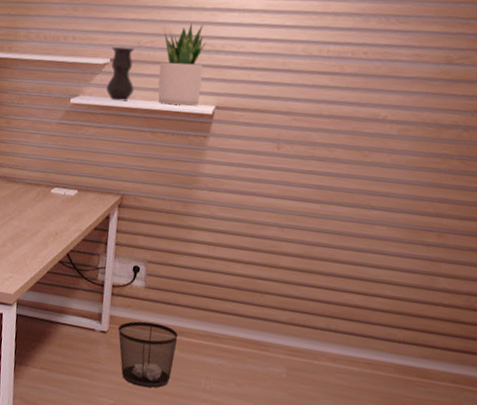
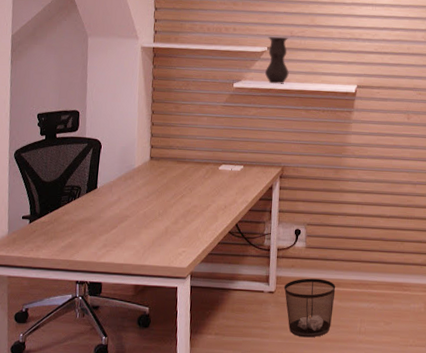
planter: present [158,23,207,107] -> none [309,15,348,87]

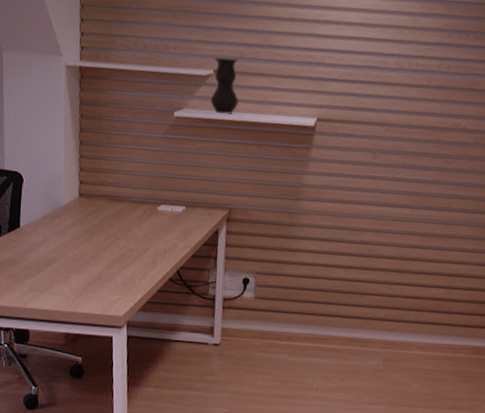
waste bin: present [284,278,336,338] -> none [230,330,287,393]

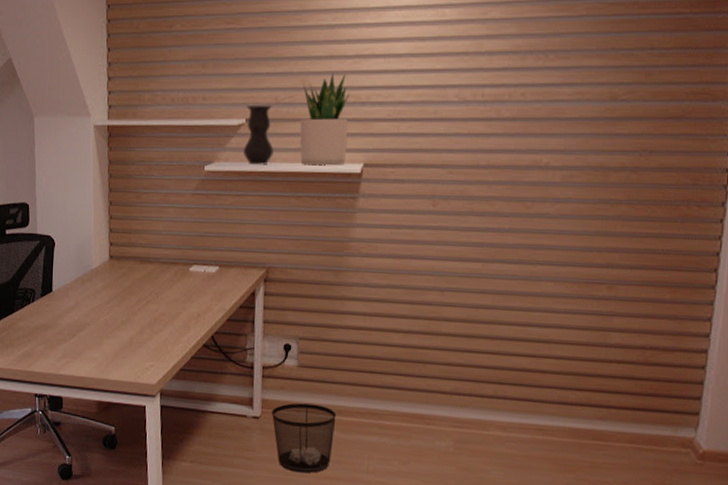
waste bin: none [230,330,287,393] -> present [271,403,337,474]
planter: none [262,34,308,119] -> present [299,73,351,166]

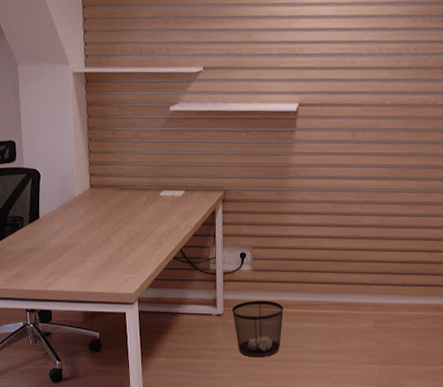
vase: present [242,104,274,166] -> none [201,55,227,106]
planter: present [299,73,351,166] -> none [247,30,287,106]

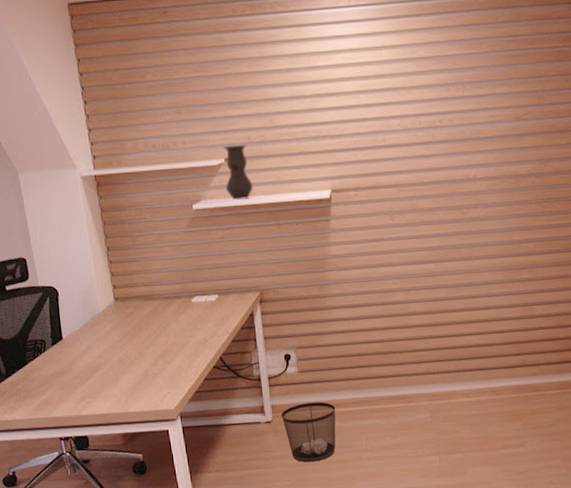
vase: none [201,55,227,106] -> present [223,144,253,201]

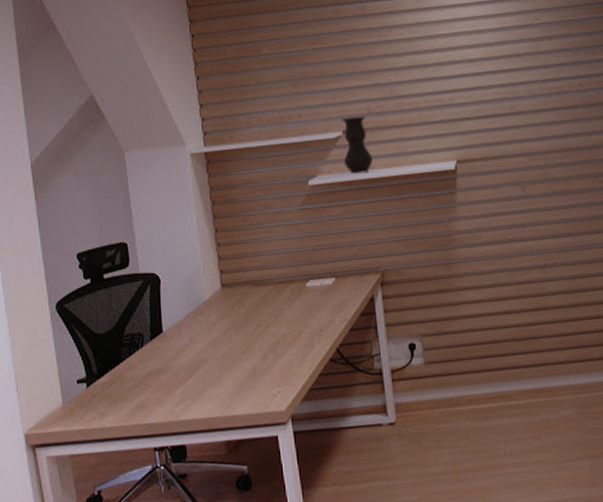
waste bin: present [280,402,336,463] -> none [405,398,470,472]

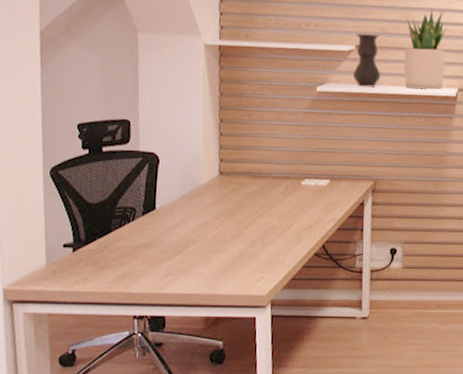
planter: none [392,81,440,169] -> present [404,10,447,90]

